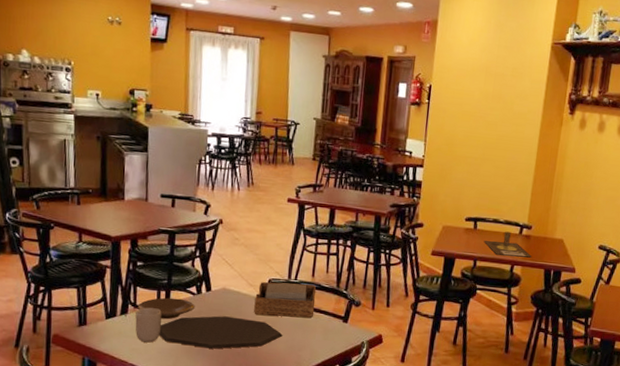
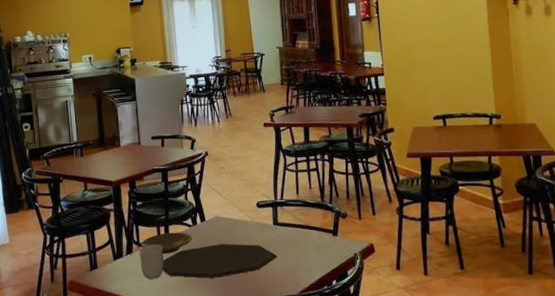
napkin holder: present [254,281,317,319] -> none [246,203,304,239]
place setting: present [483,231,531,258] -> none [456,124,507,148]

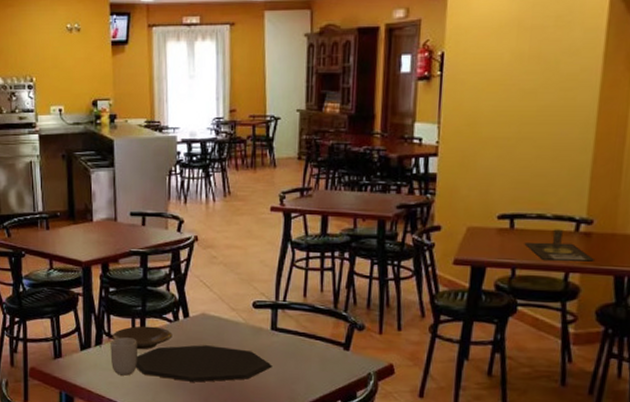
place setting: none [456,124,507,148] -> present [524,229,594,262]

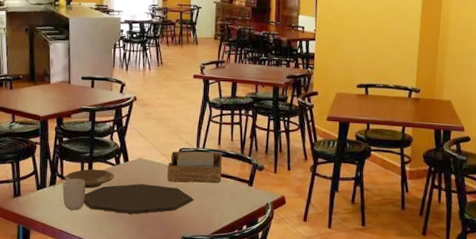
napkin holder: none [238,304,310,346] -> present [167,151,223,183]
place setting: present [524,229,594,262] -> none [375,95,421,119]

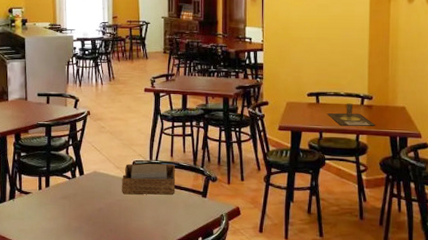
cup: present [62,178,86,210] -> none [21,192,43,224]
saucer: present [64,169,115,189] -> none [23,182,71,202]
placemat: present [84,184,194,214] -> none [42,196,149,227]
place setting: none [375,95,421,119] -> present [327,103,375,126]

